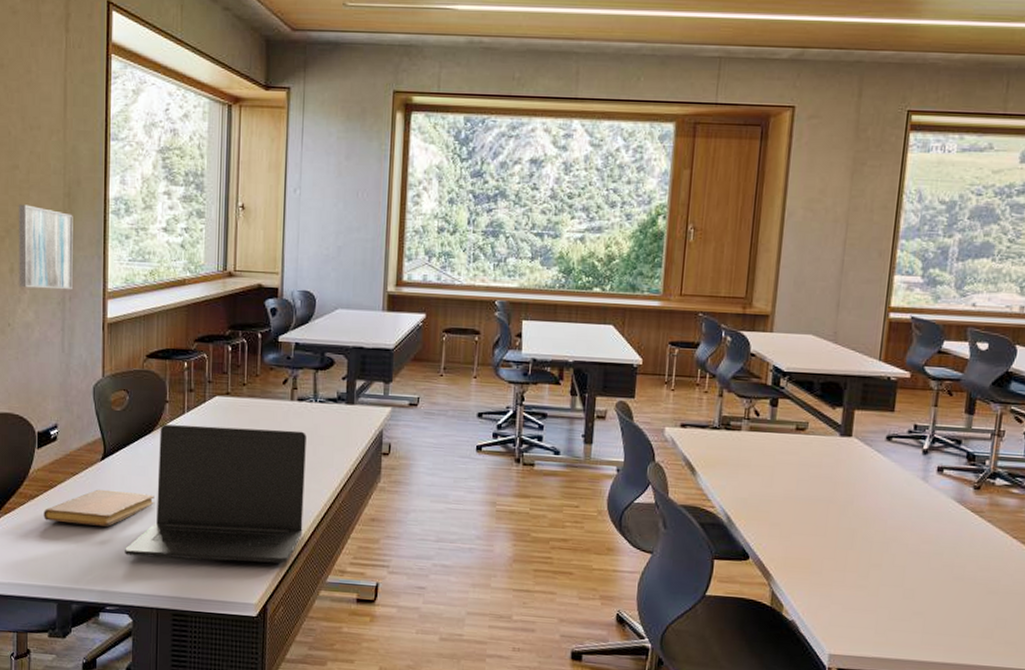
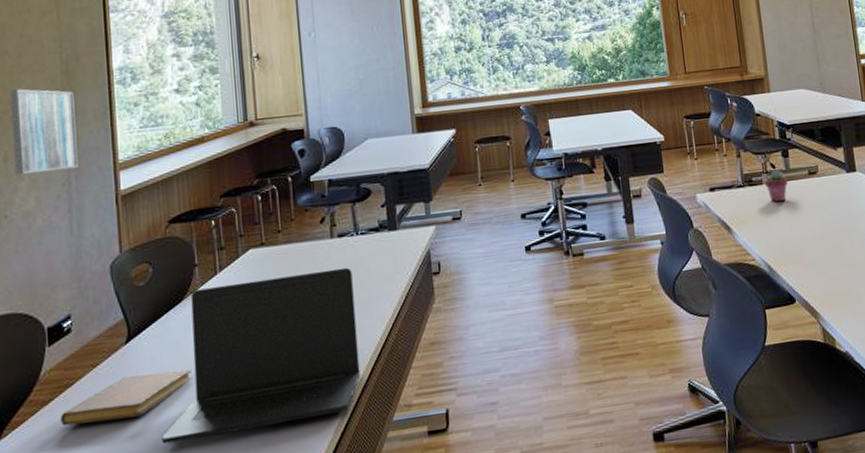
potted succulent: none [743,418,771,452] -> present [764,169,788,202]

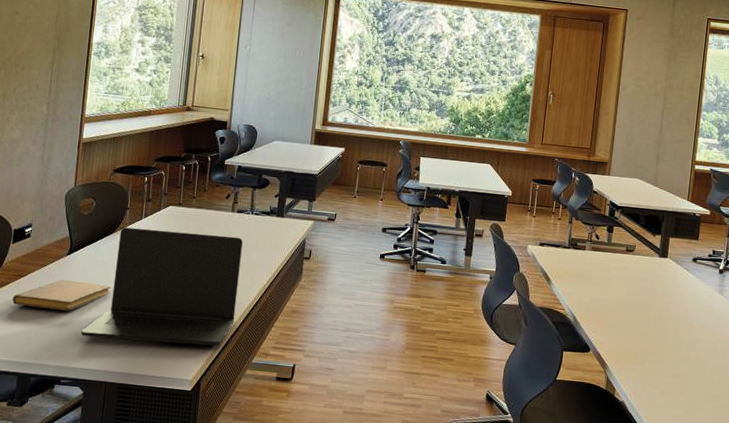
wall art: present [9,89,78,175] -> none [9,43,61,113]
potted succulent: present [764,169,788,202] -> none [587,240,608,267]

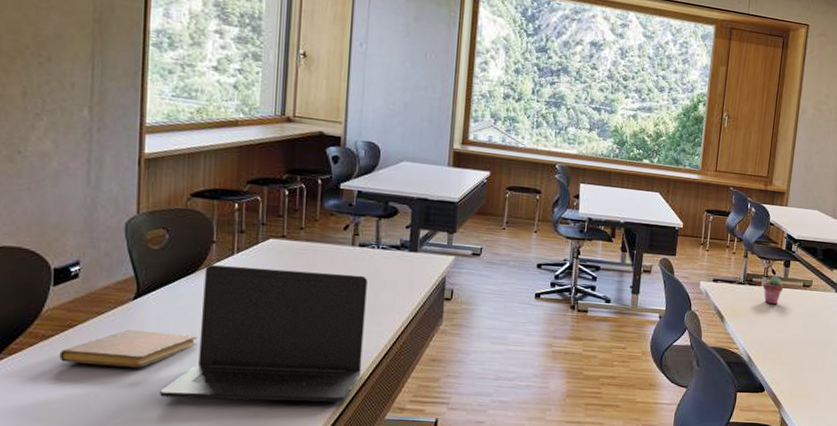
potted succulent: none [587,240,608,267] -> present [762,276,784,304]

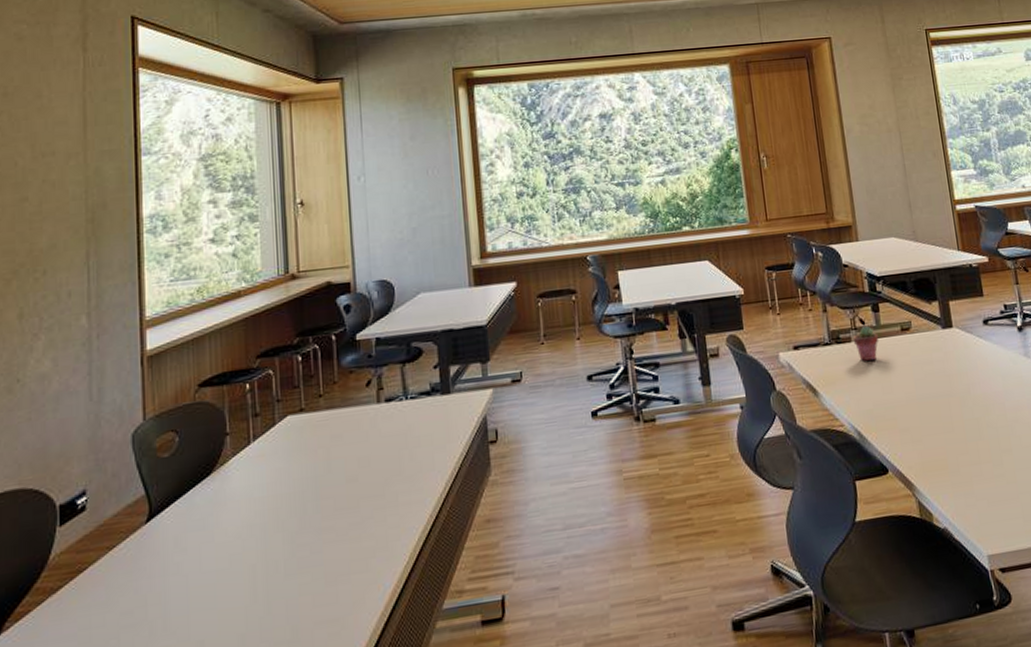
notebook: present [59,329,197,368] -> none [70,551,219,617]
laptop: present [160,265,368,403] -> none [183,436,407,637]

